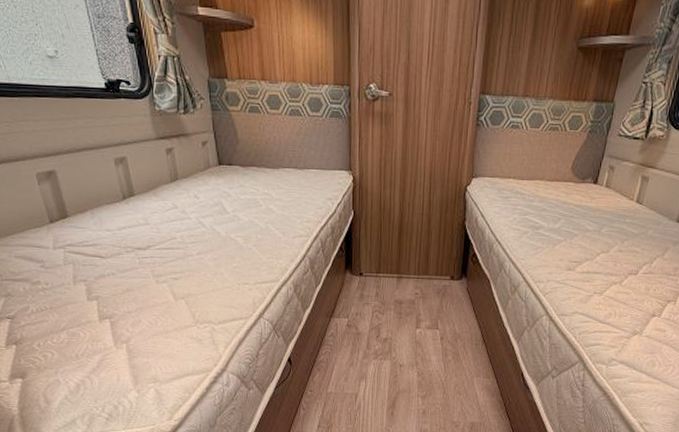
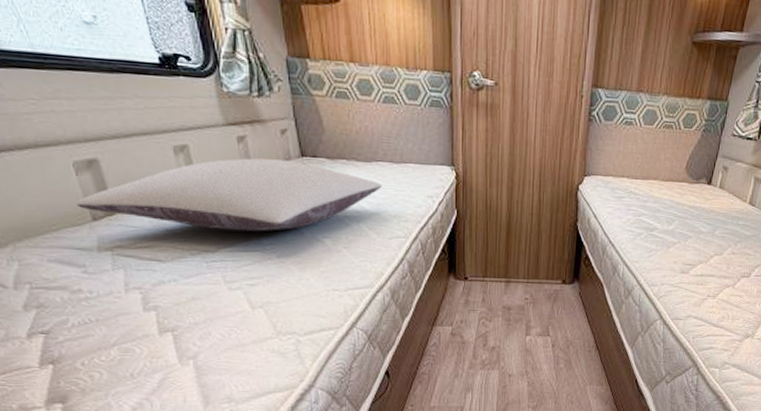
pillow: none [37,167,287,232] -> present [76,158,382,232]

